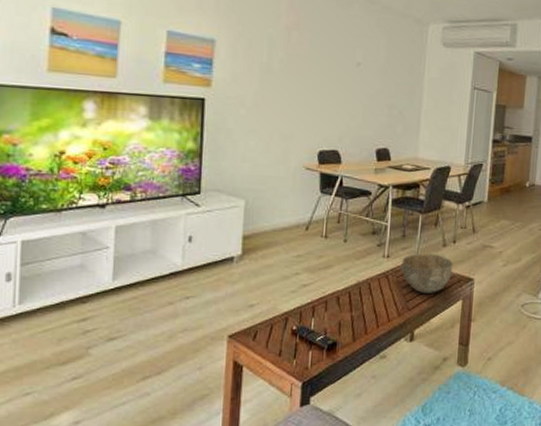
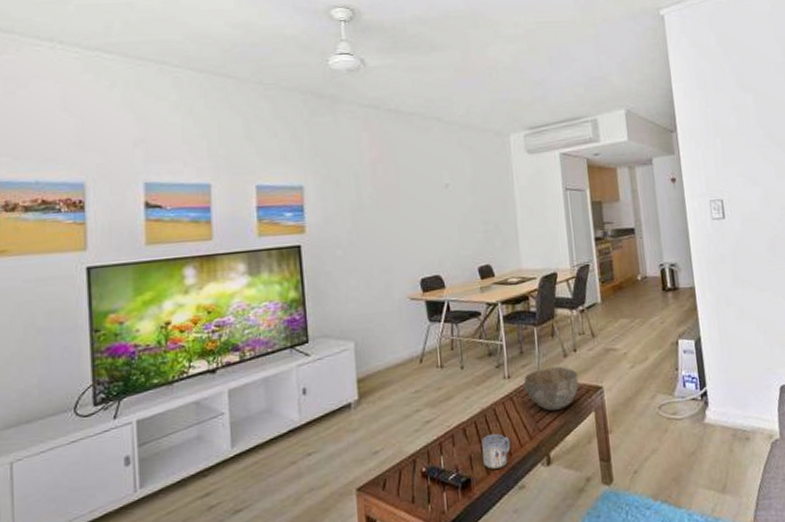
mug: none [351,305,380,337] -> present [481,433,511,469]

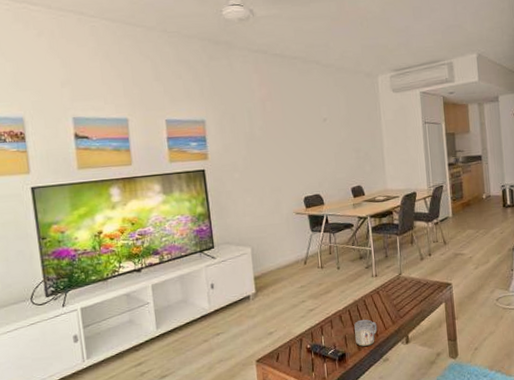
bowl: present [523,366,579,411] -> none [388,267,432,302]

